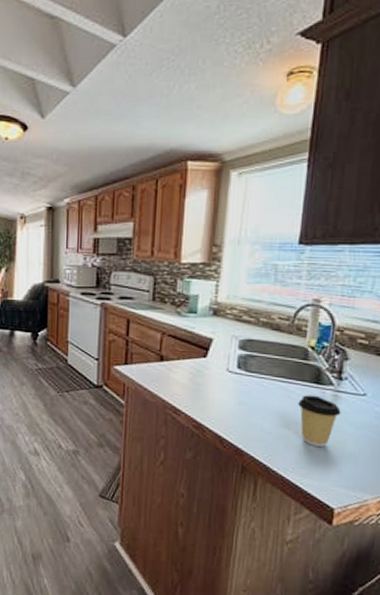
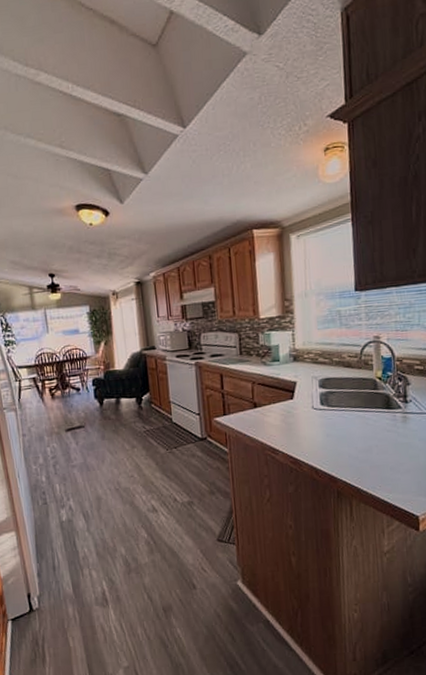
coffee cup: present [298,395,341,448] -> none [375,419,411,464]

